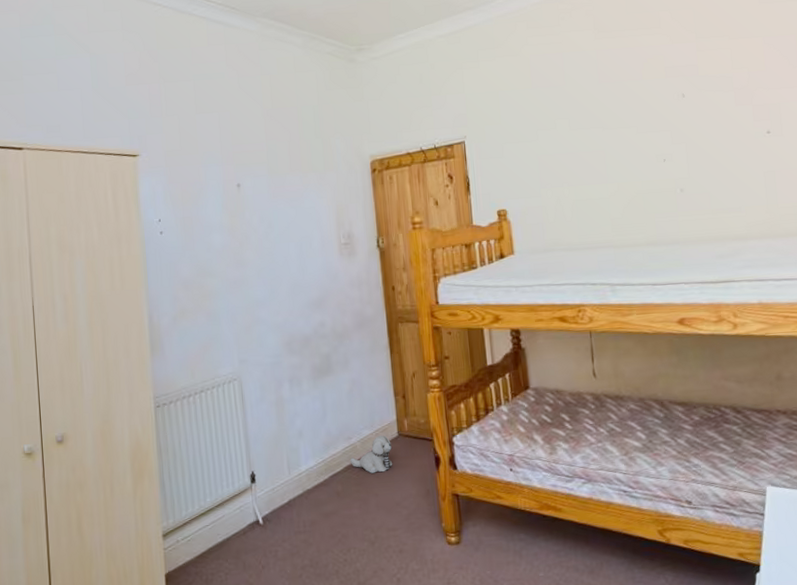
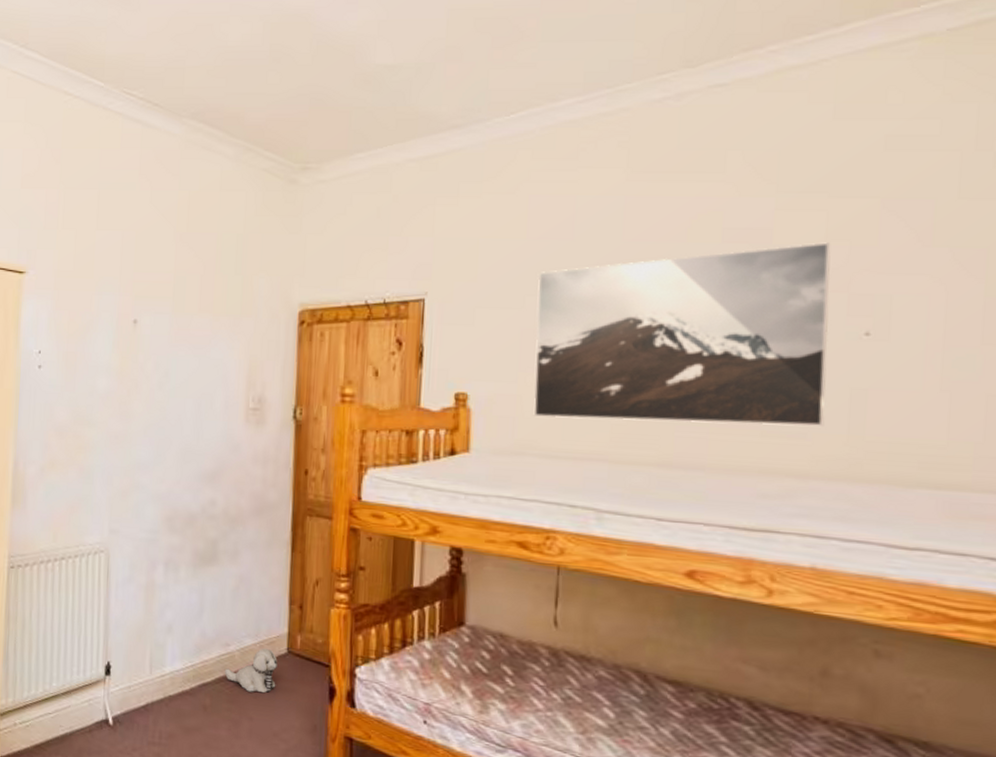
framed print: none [544,71,751,221] -> present [533,242,831,426]

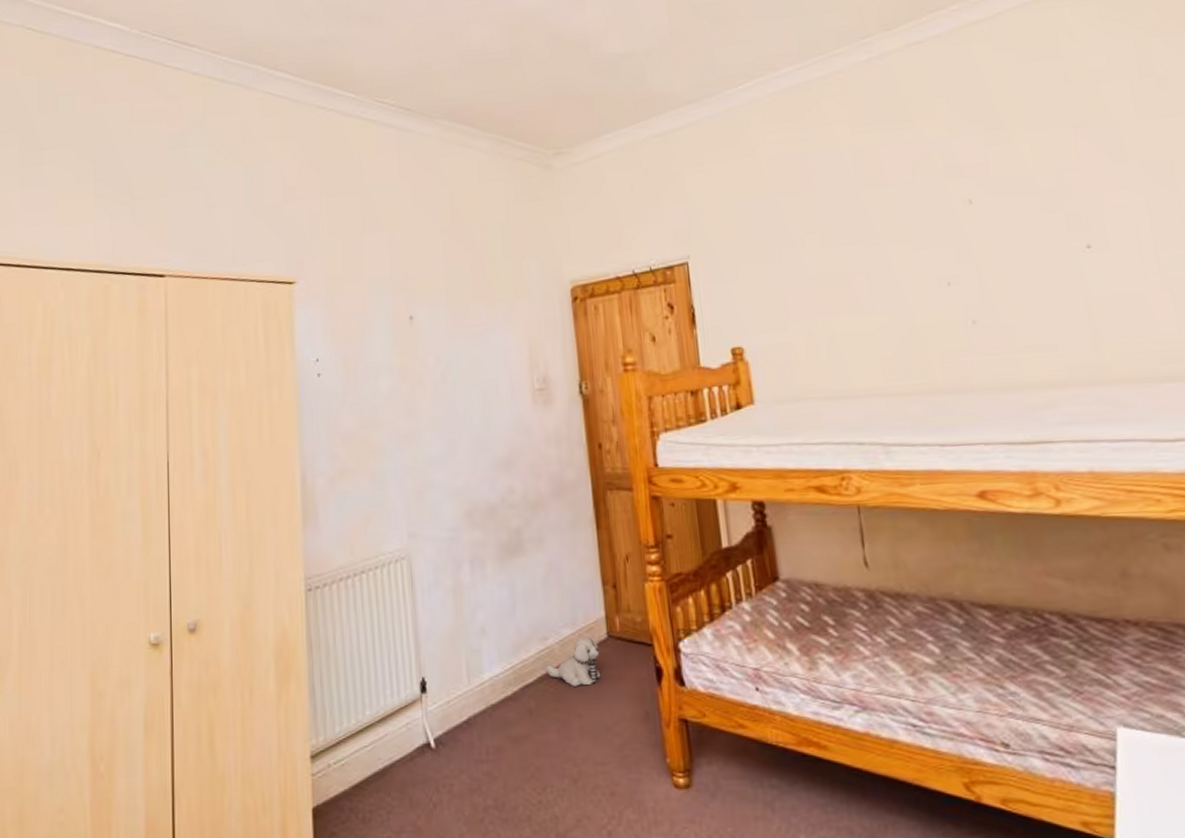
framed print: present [533,242,831,426] -> none [788,169,1071,361]

